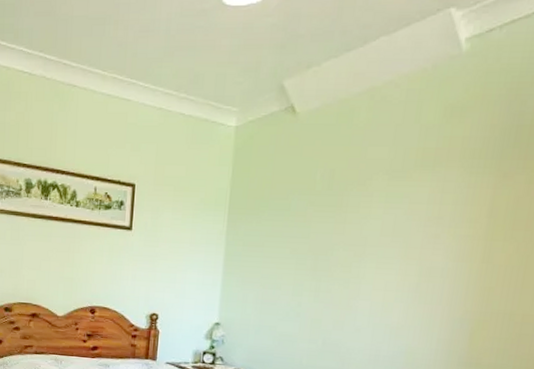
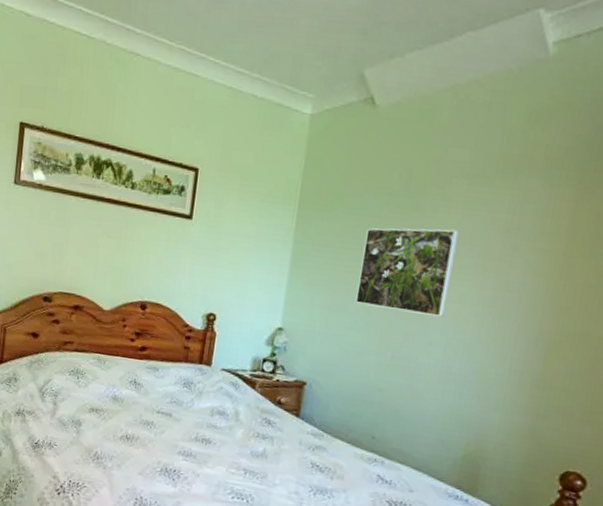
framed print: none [286,223,381,304] -> present [355,228,459,317]

